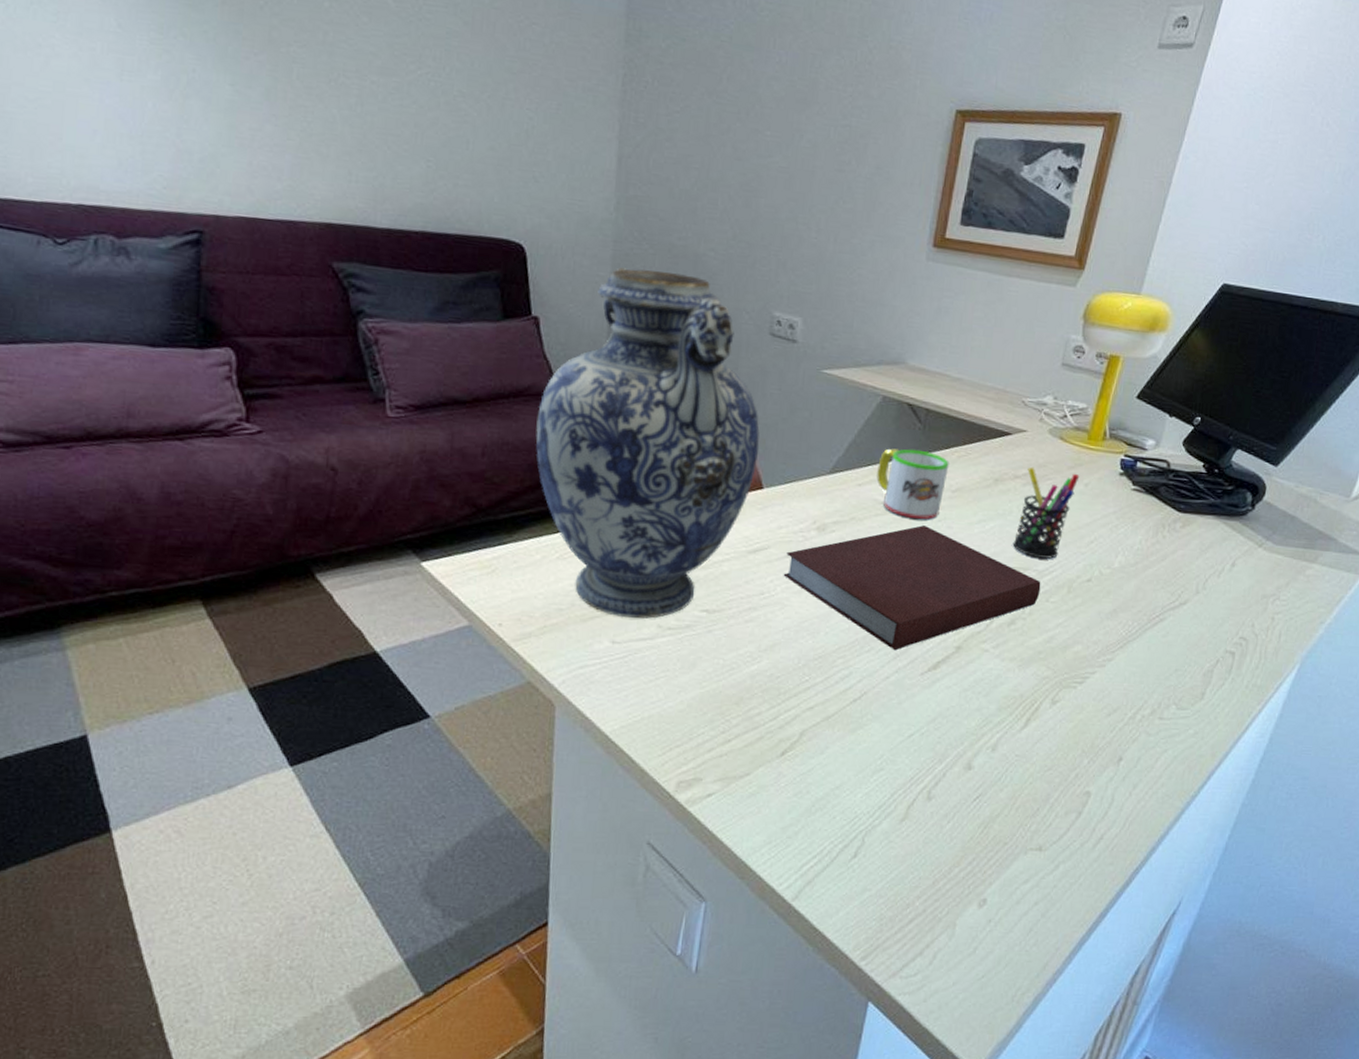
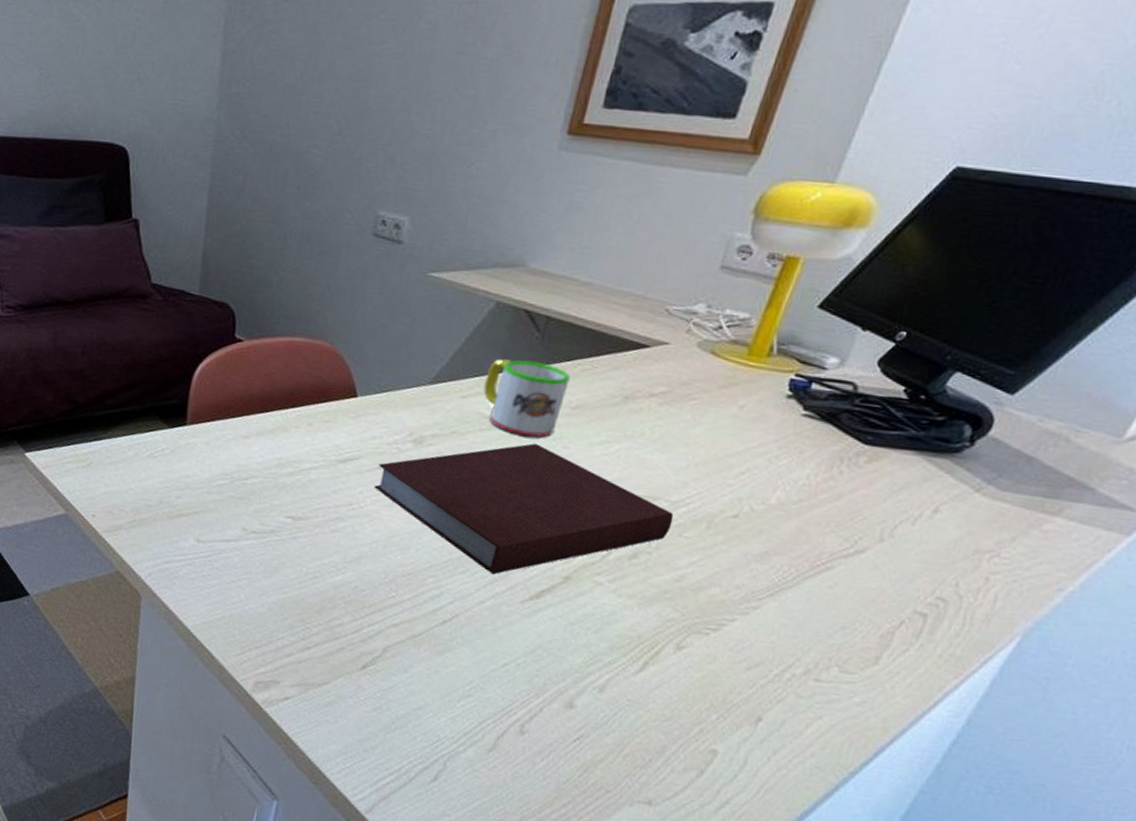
vase: present [535,267,760,619] -> none [132,168,357,521]
pen holder: present [1012,467,1080,559] -> none [641,384,734,489]

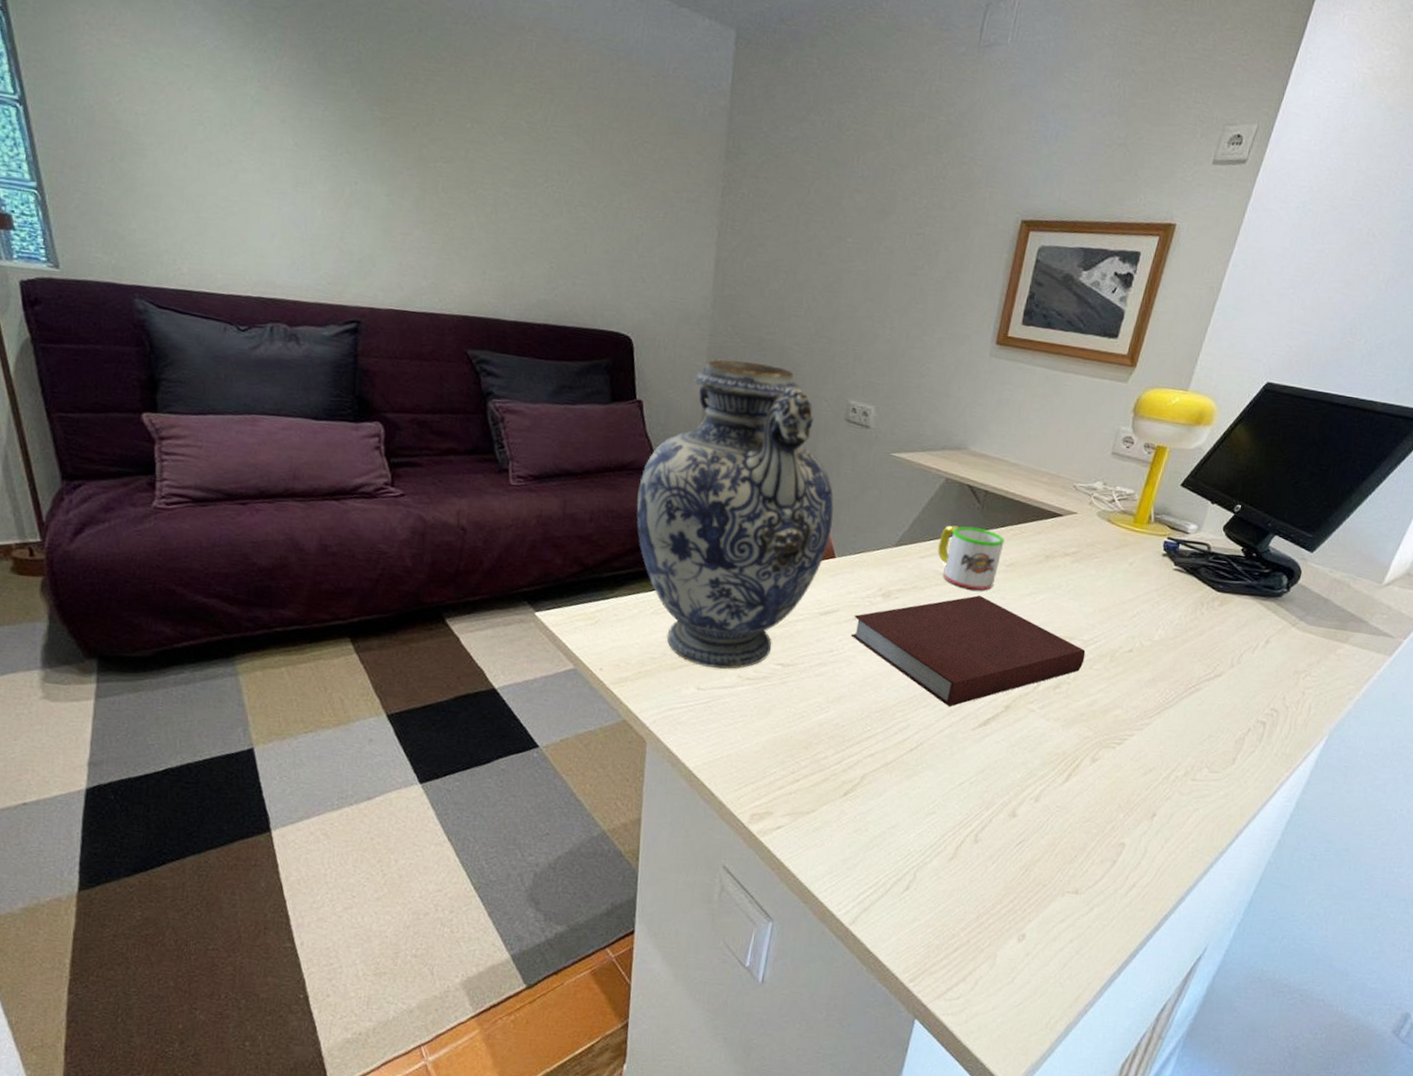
vase: none [132,168,357,521] -> present [636,358,834,669]

